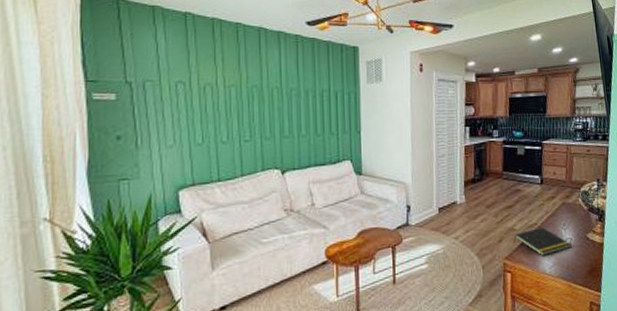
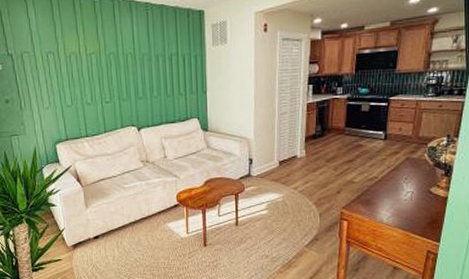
notepad: present [513,228,572,256] -> none [352,181,412,207]

